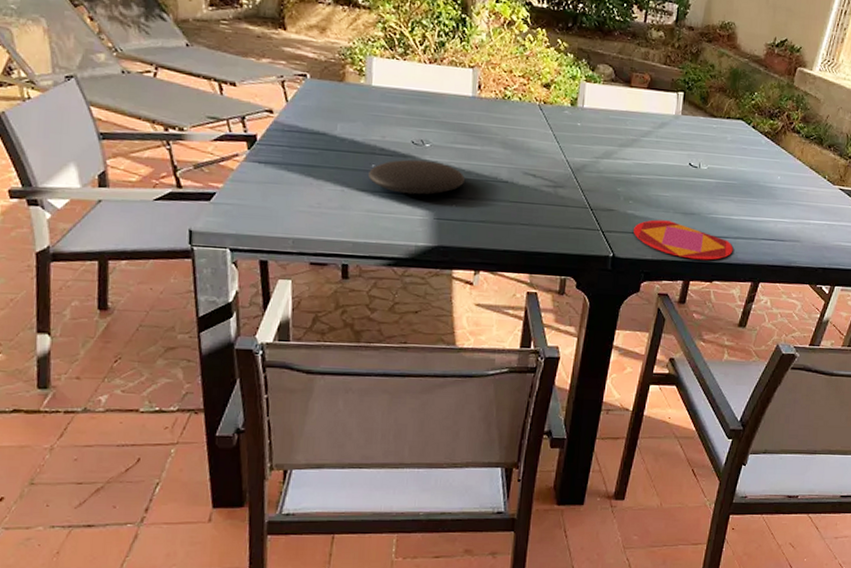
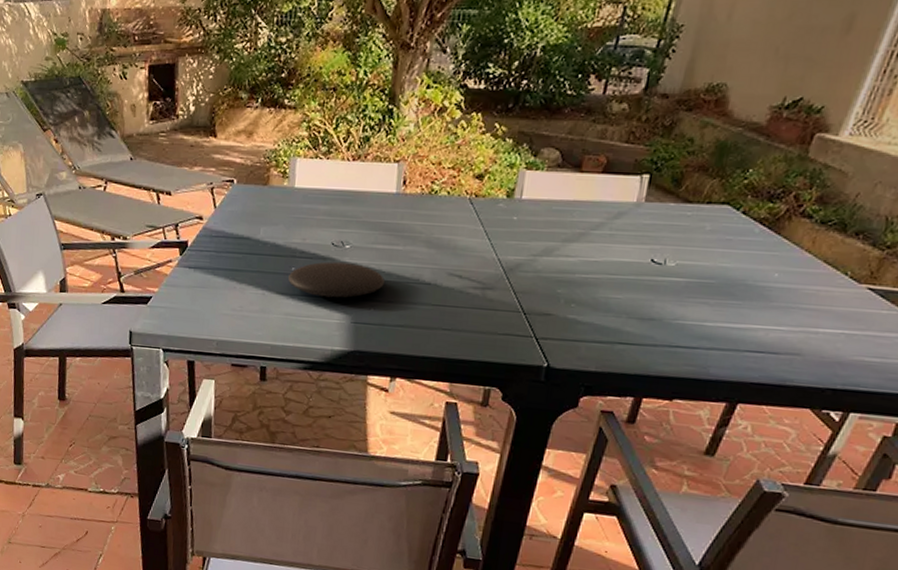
plate: present [634,219,733,260] -> none [574,326,704,375]

